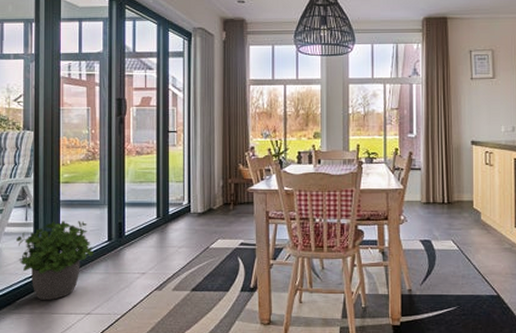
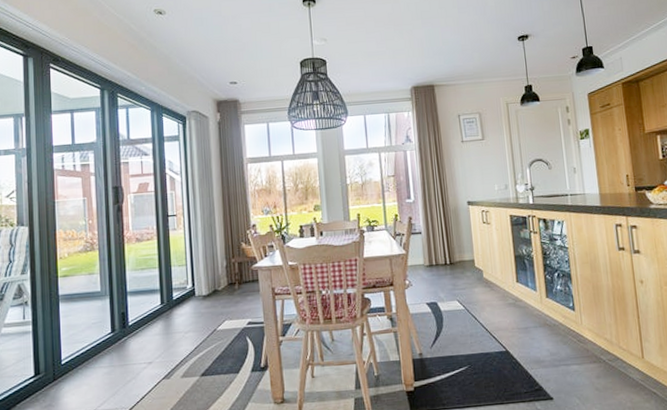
potted plant: present [16,221,95,301] -> none [14,314,98,402]

